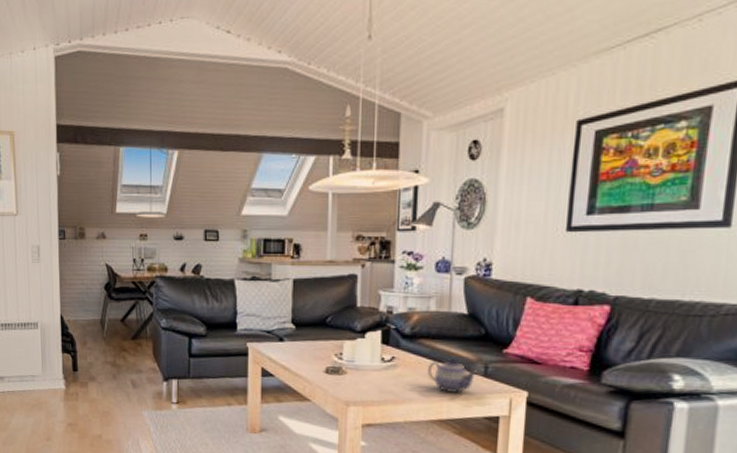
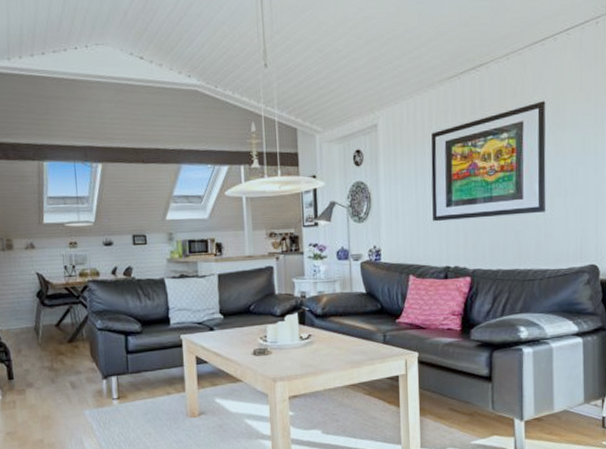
teapot: present [426,359,478,393] -> none [338,331,379,361]

